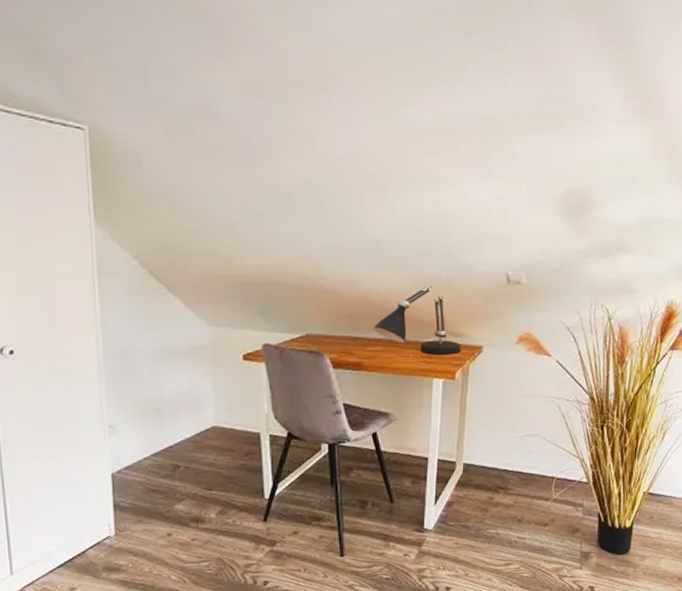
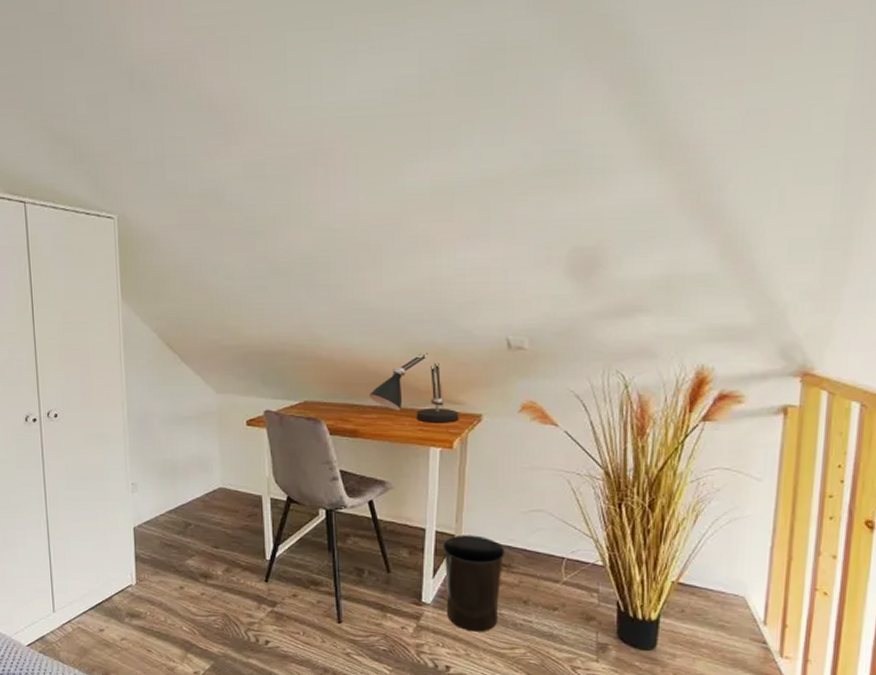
waste bin: none [444,461,503,553] -> present [442,535,506,632]

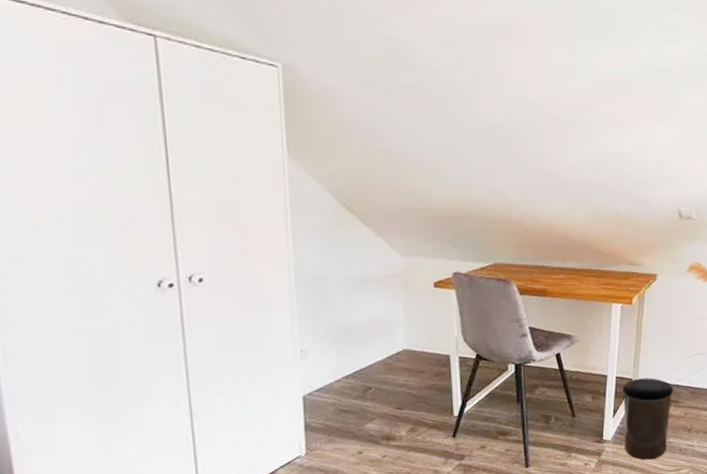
desk lamp: present [368,353,458,423] -> none [557,220,637,282]

